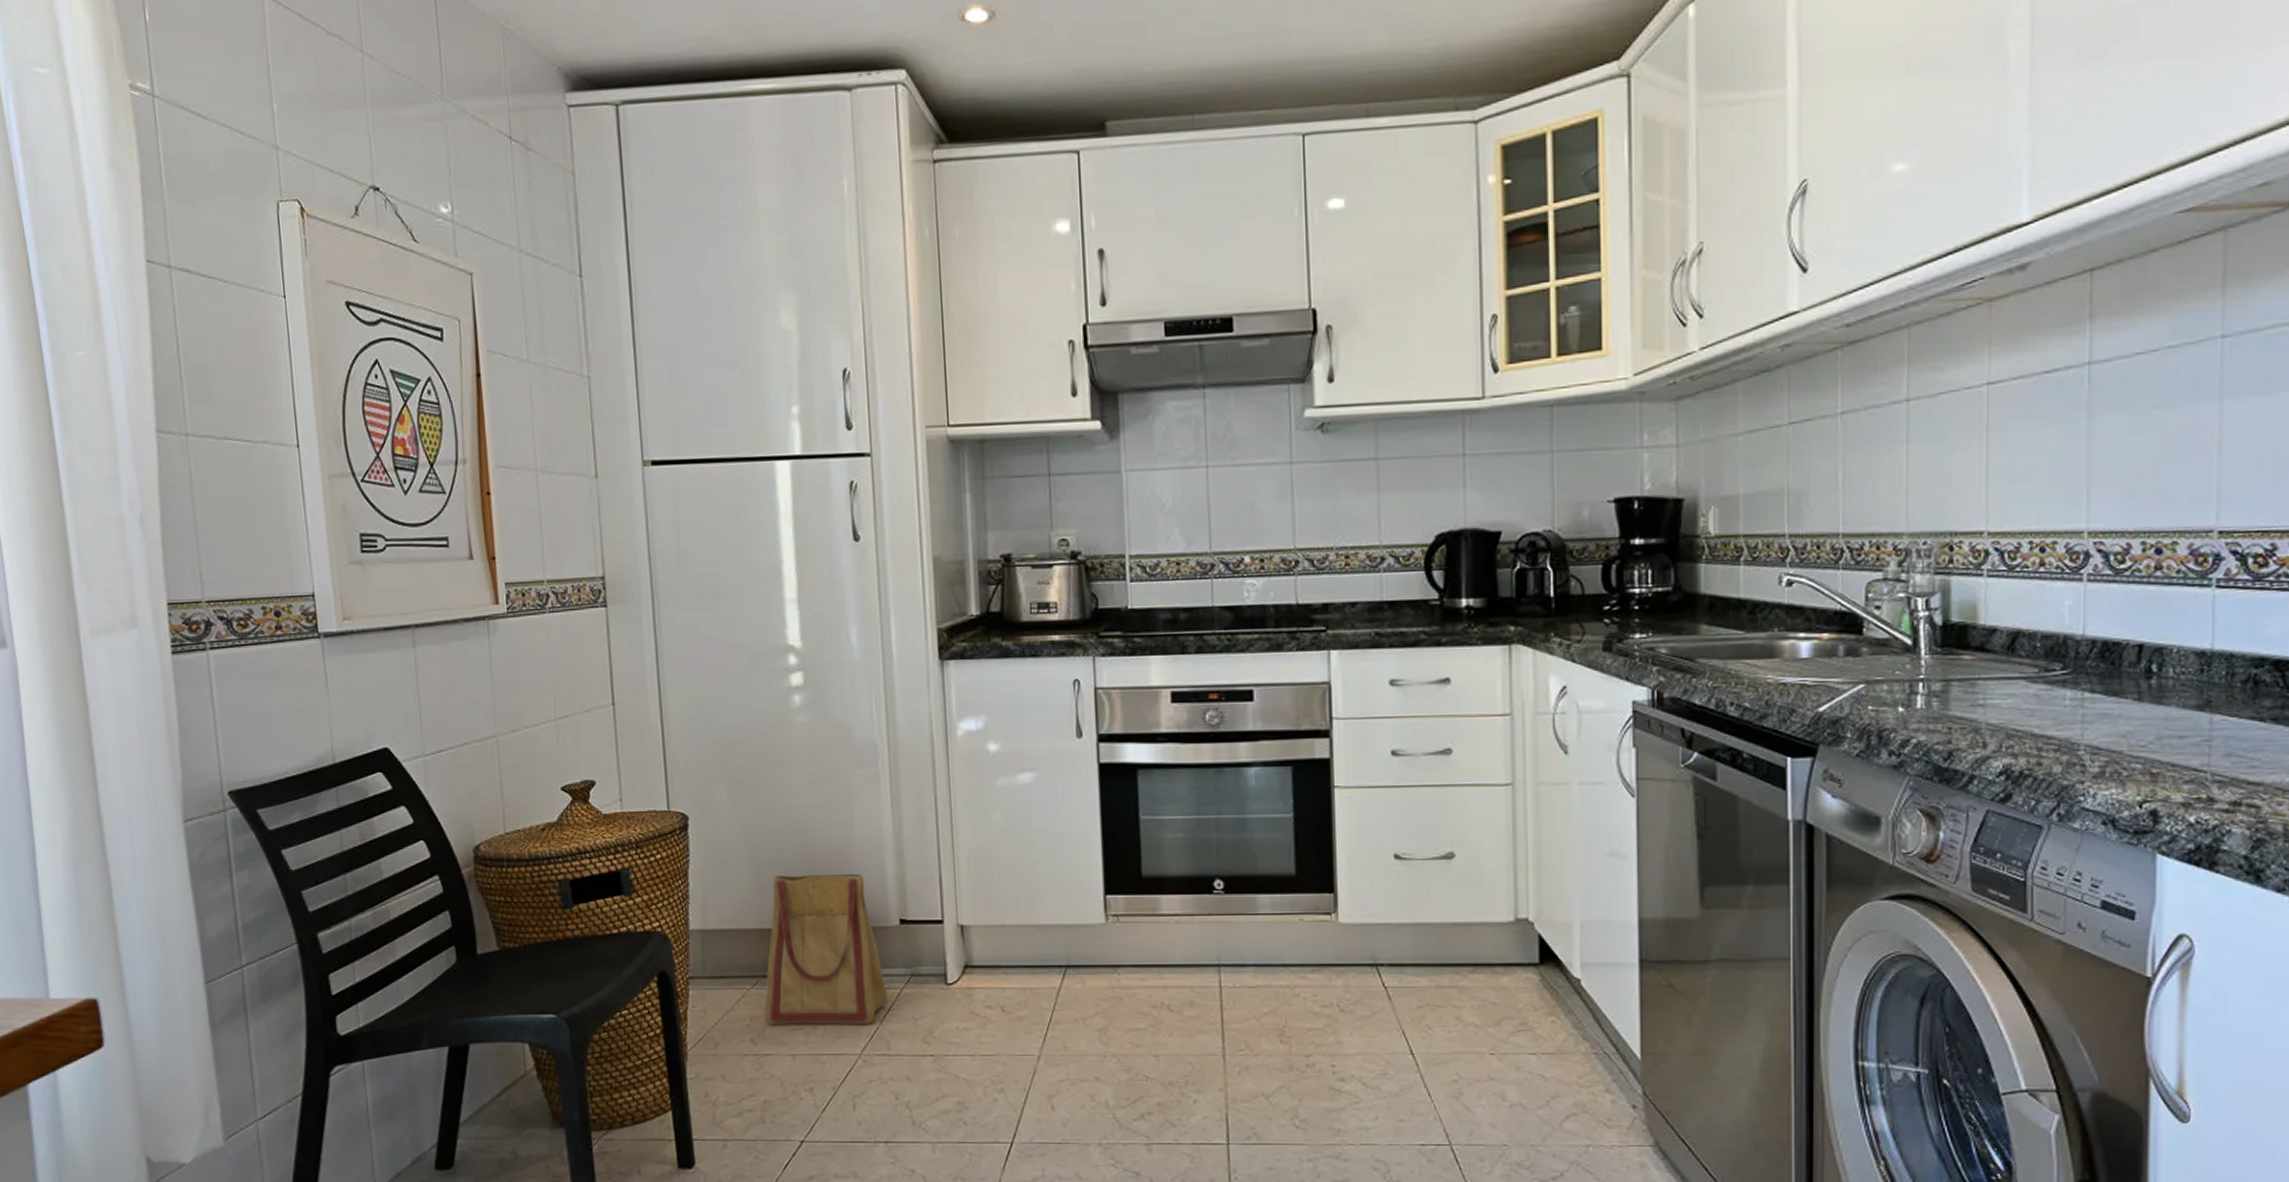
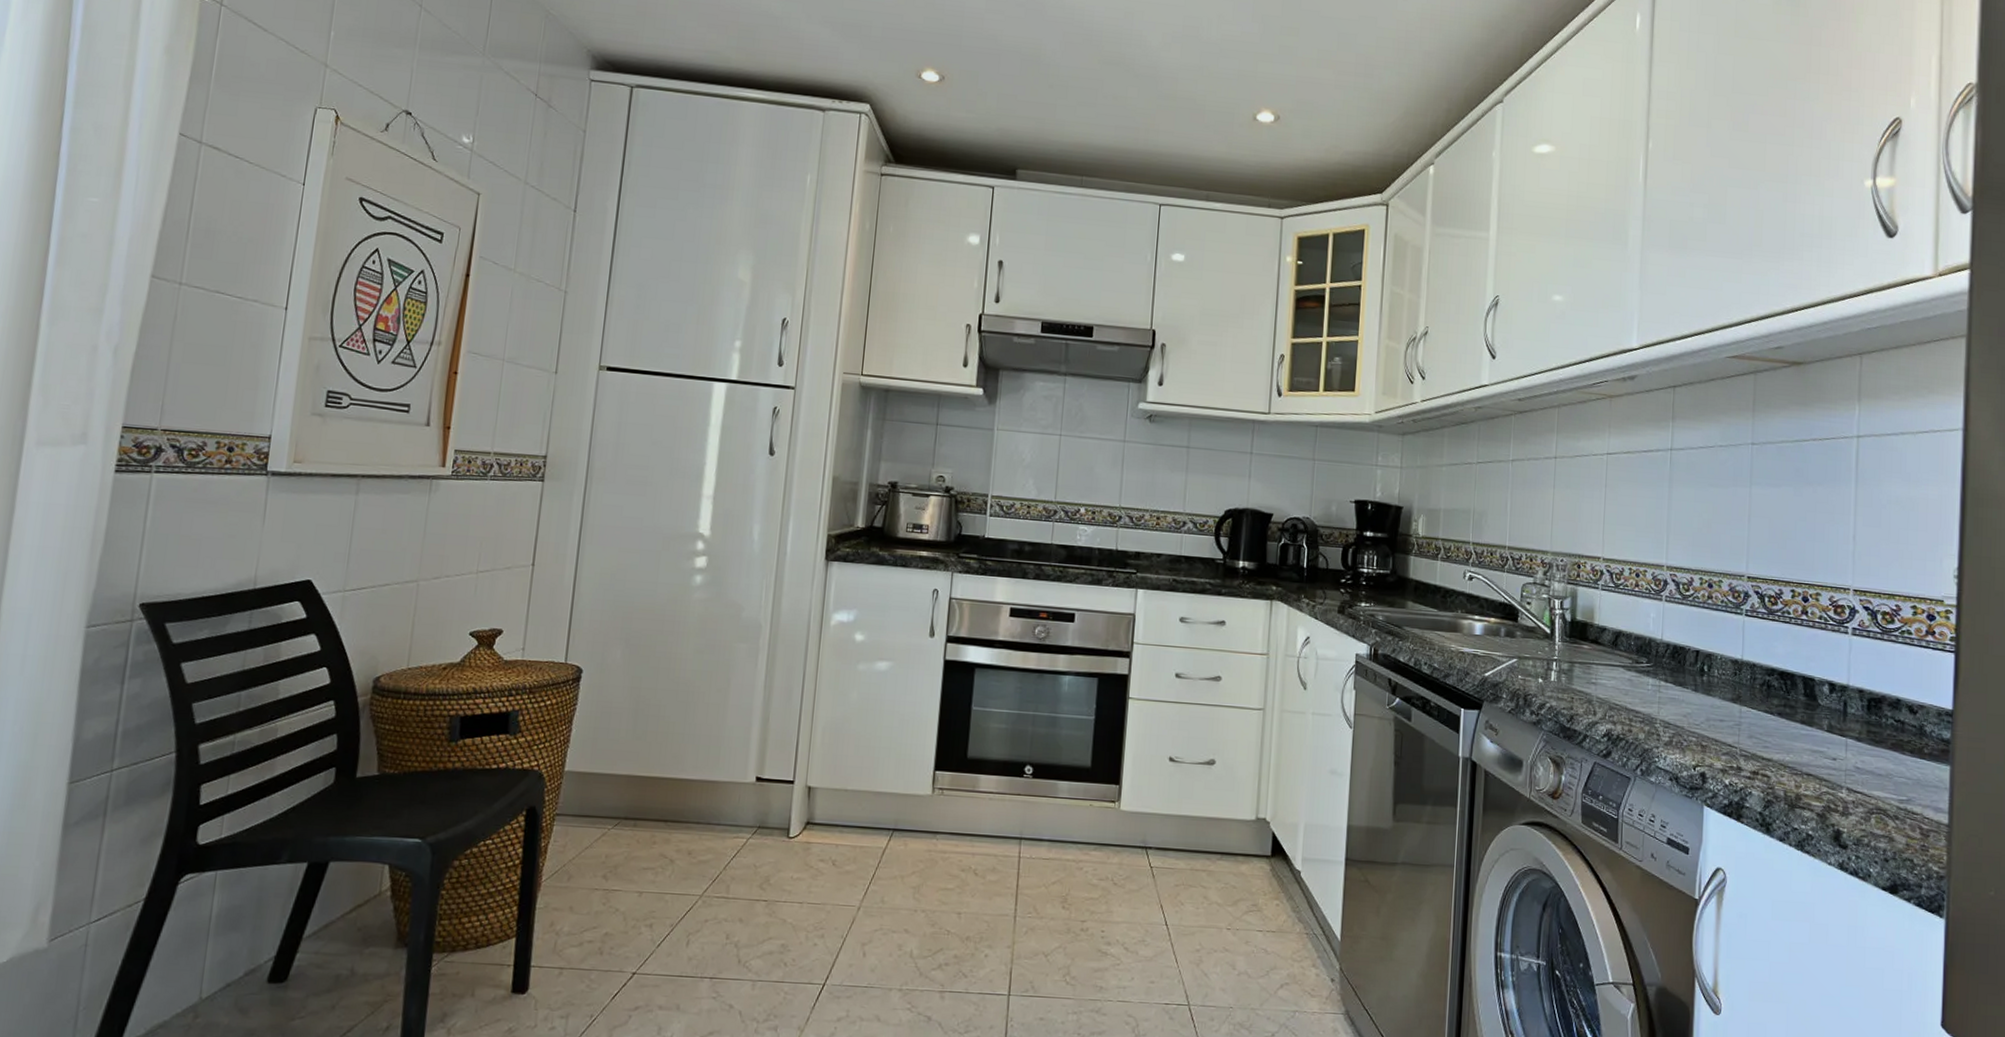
shopping bag: present [763,874,889,1025] -> none [619,729,736,868]

